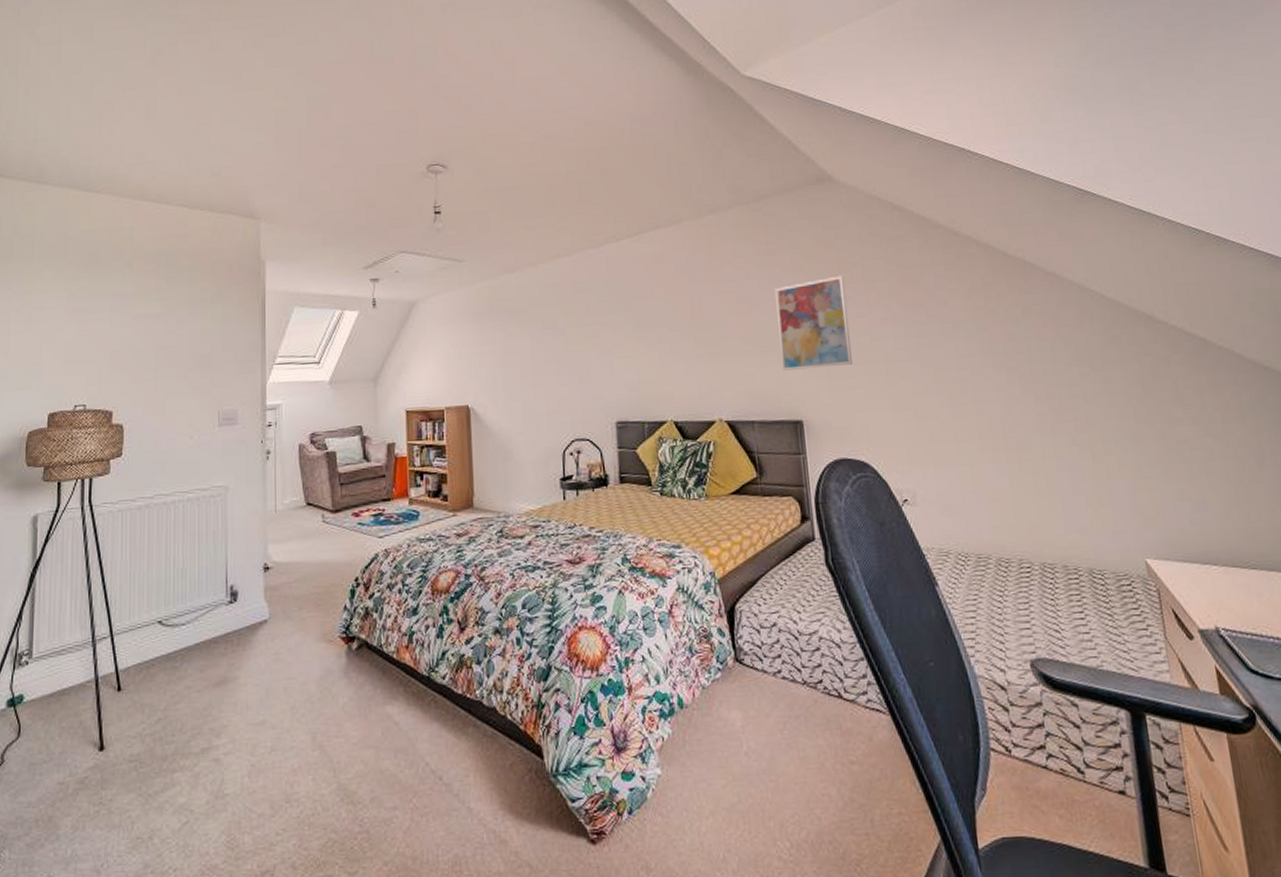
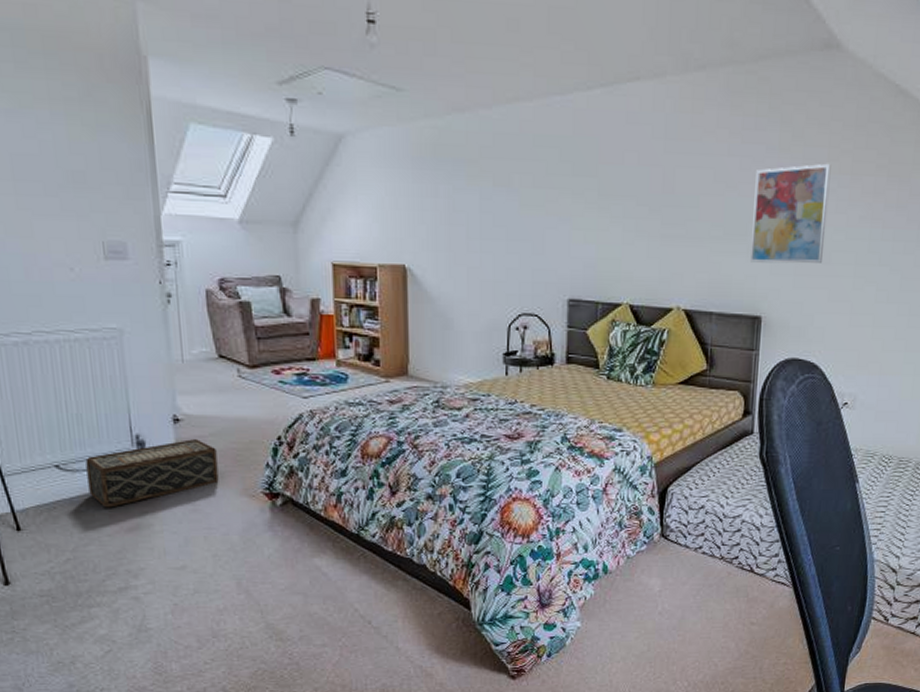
woven basket: none [185,586,301,662] -> present [85,439,219,508]

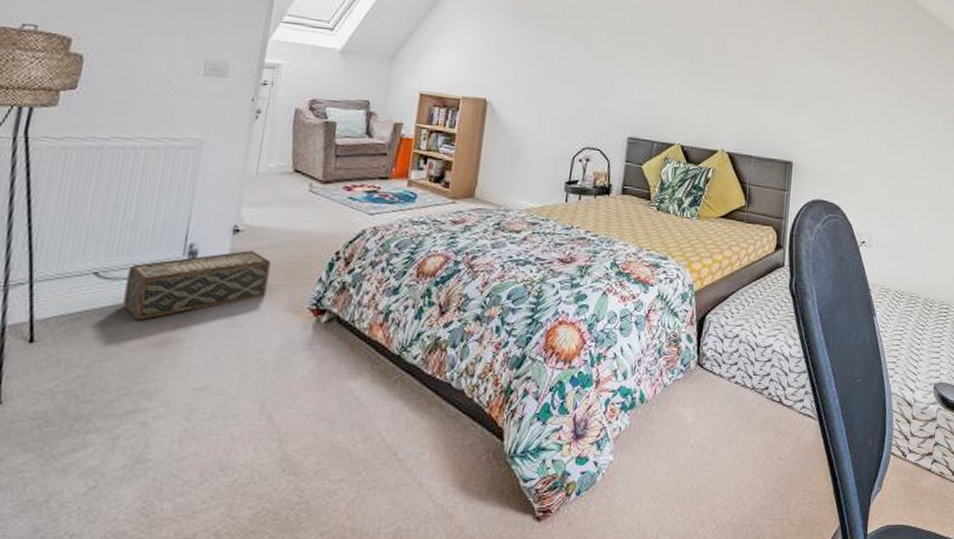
wall art: present [750,163,831,264] -> none [784,41,849,120]

